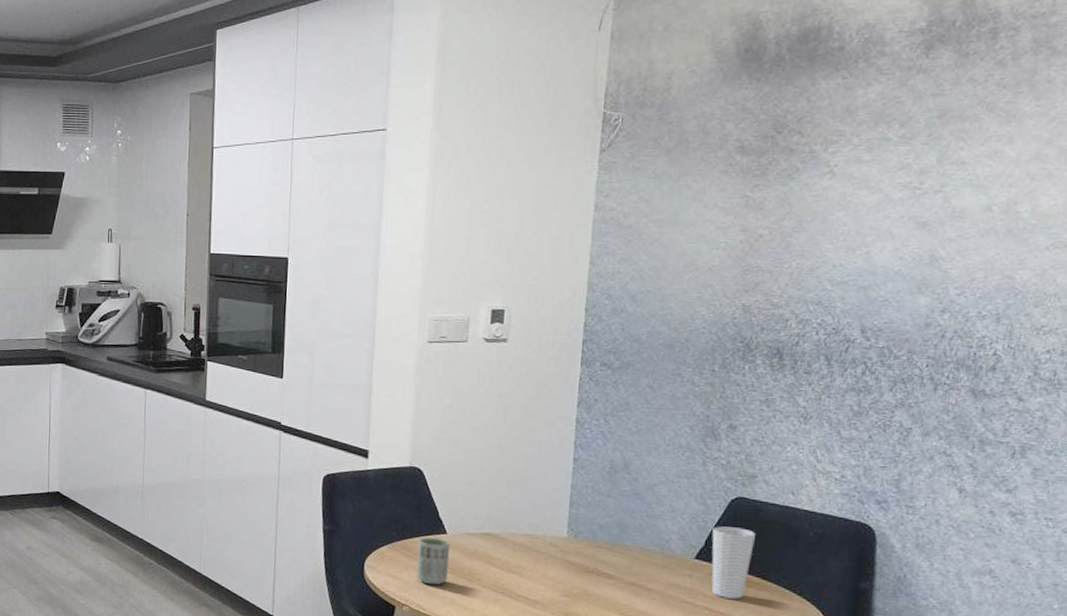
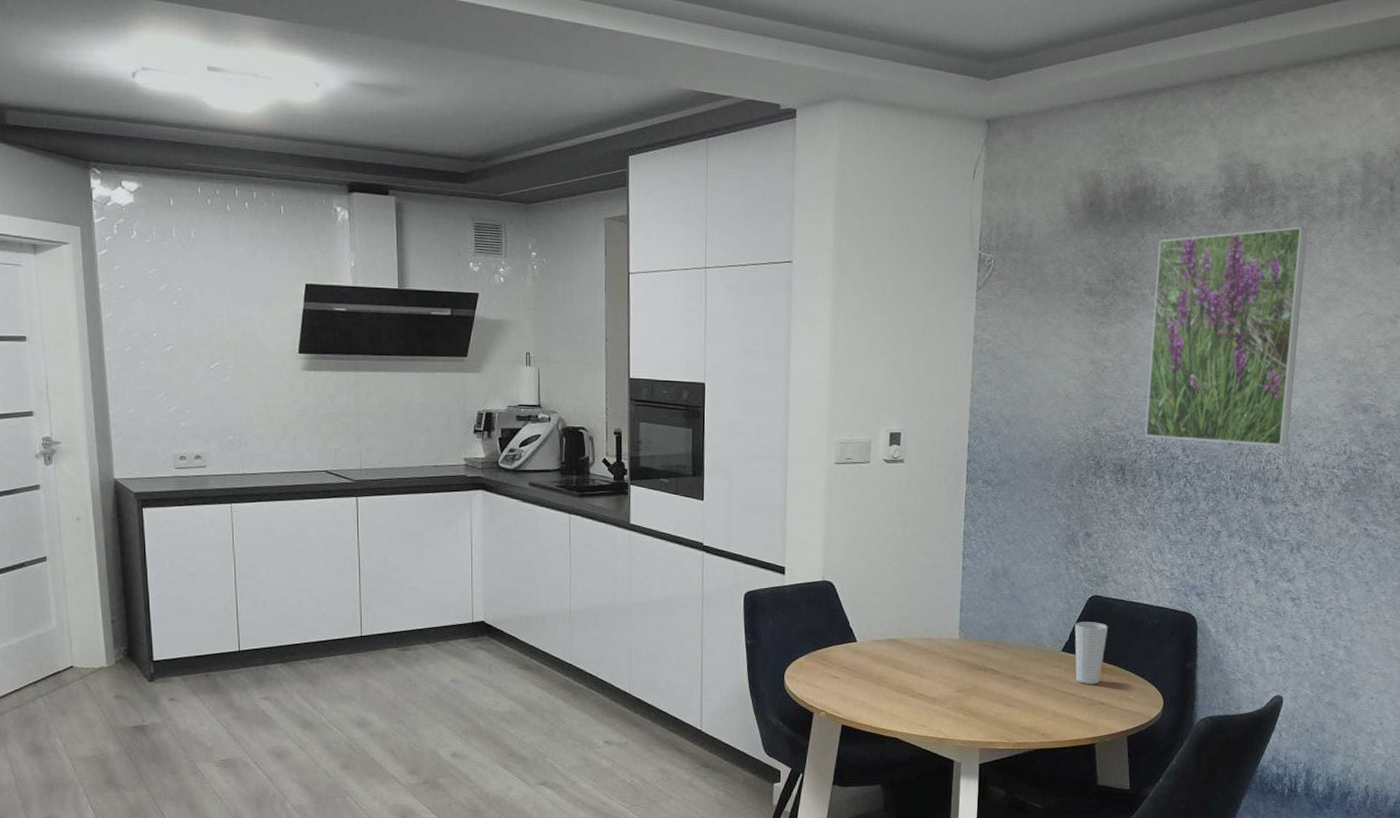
cup: present [416,537,451,585] -> none [831,646,861,690]
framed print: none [810,62,1046,329] -> present [1145,227,1308,447]

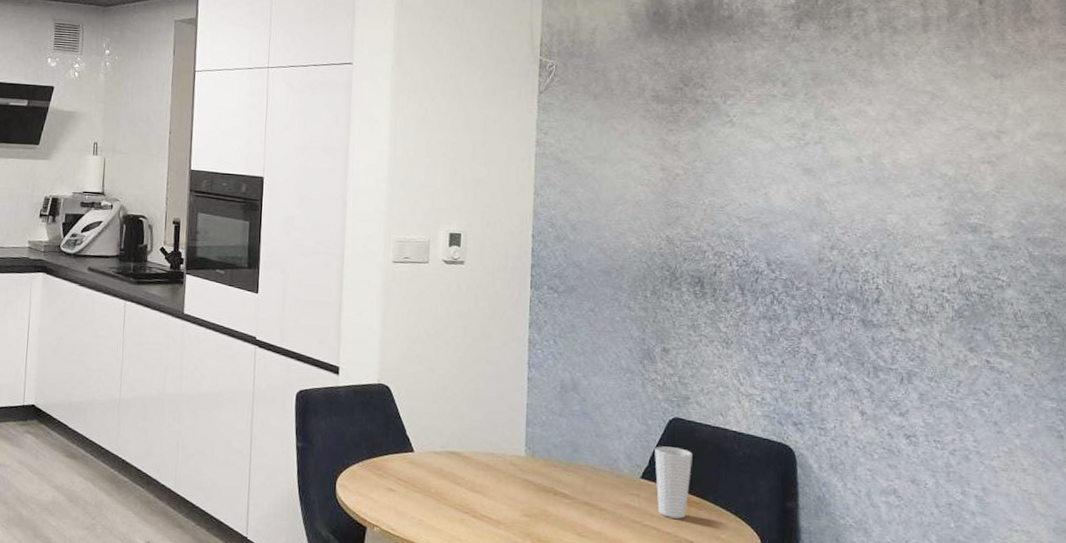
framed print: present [1145,227,1308,447] -> none [724,38,891,266]

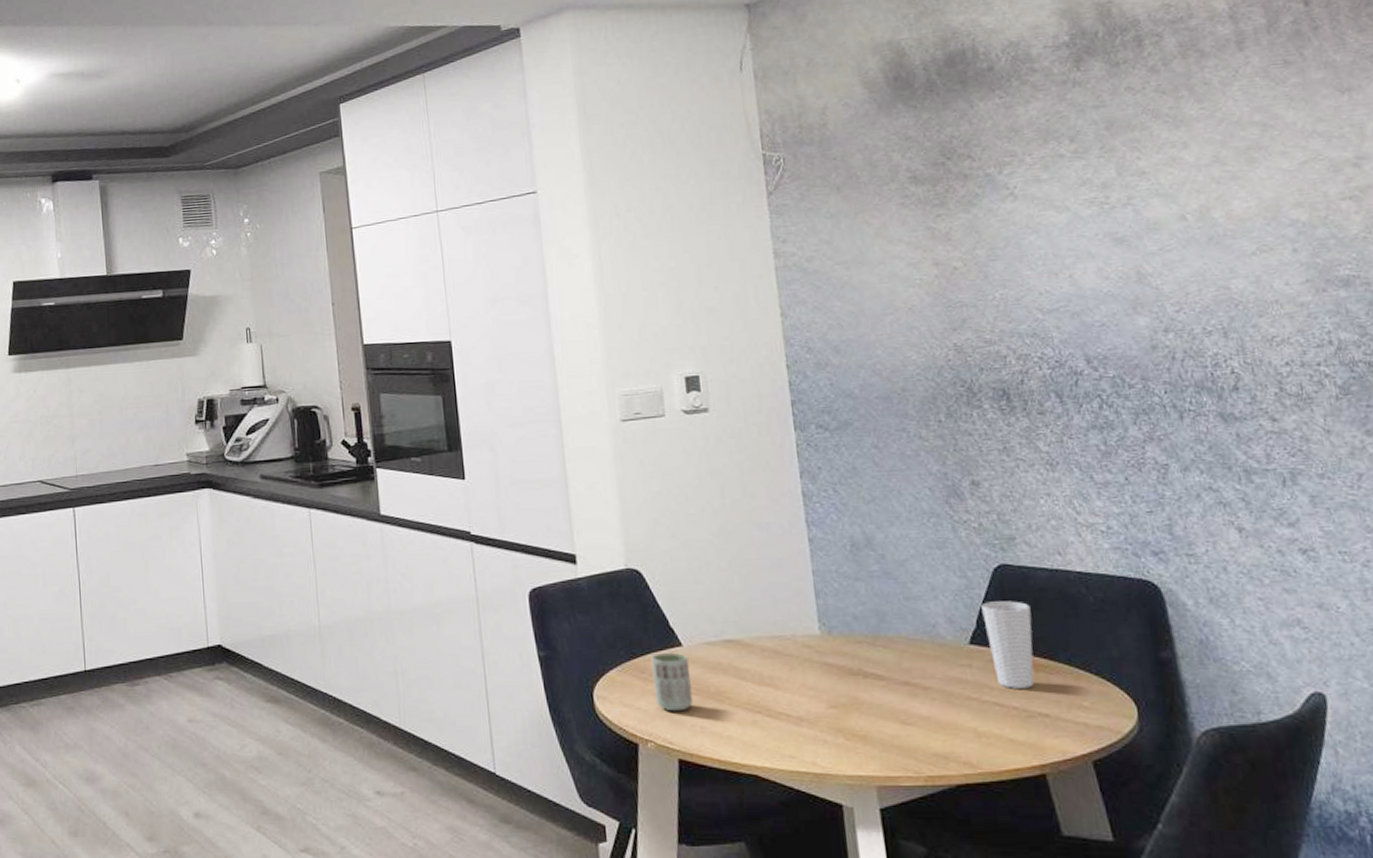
cup: none [386,455,418,505] -> present [650,652,693,712]

